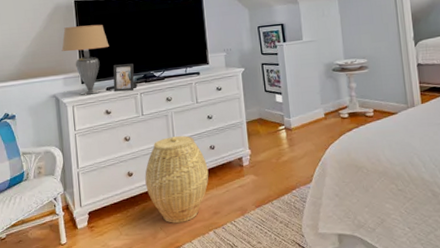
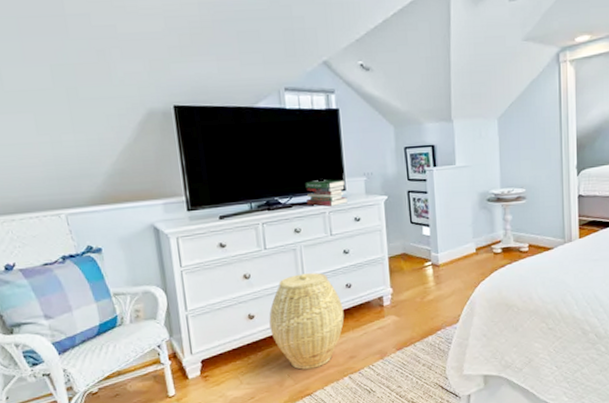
table lamp: present [61,24,109,95] -> none [159,137,222,225]
picture frame: present [113,63,138,92] -> none [227,187,259,222]
books: none [175,55,211,79] -> present [305,179,348,208]

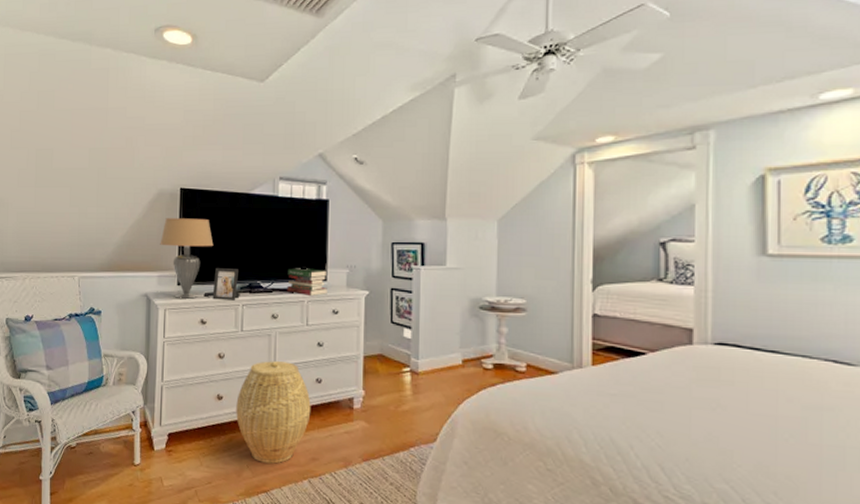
table lamp: none [159,137,222,225] -> present [160,218,214,299]
picture frame: none [227,187,259,222] -> present [212,267,240,301]

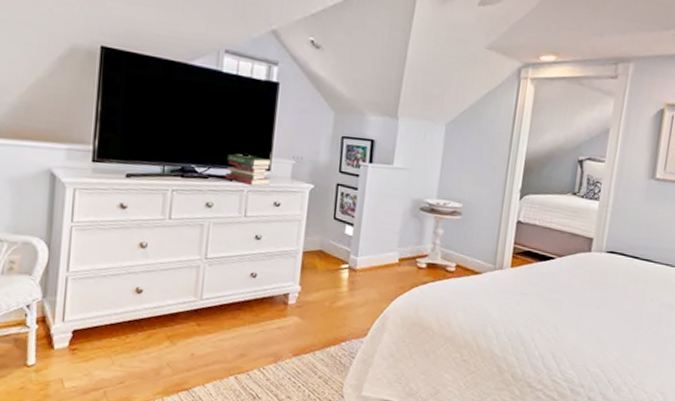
table lamp: present [160,218,214,299] -> none [71,80,141,179]
picture frame: present [212,267,240,301] -> none [136,145,170,185]
woven basket: present [236,361,311,464] -> none [157,253,244,361]

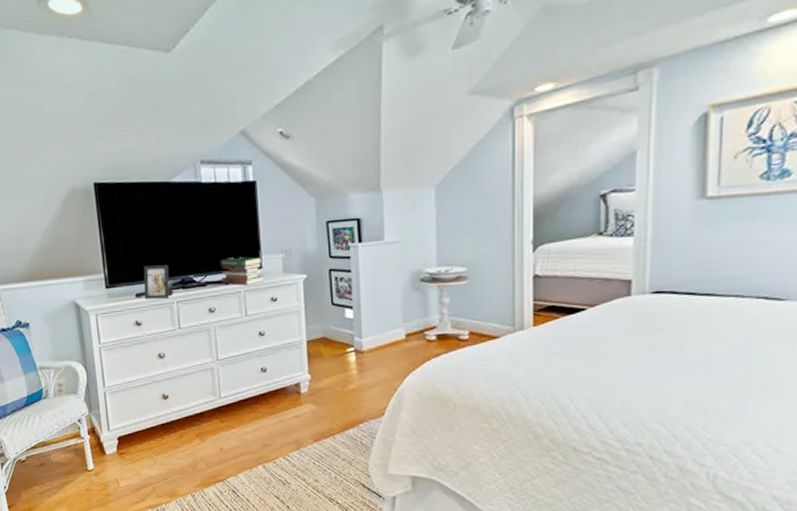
picture frame: none [136,145,170,185] -> present [143,265,174,300]

